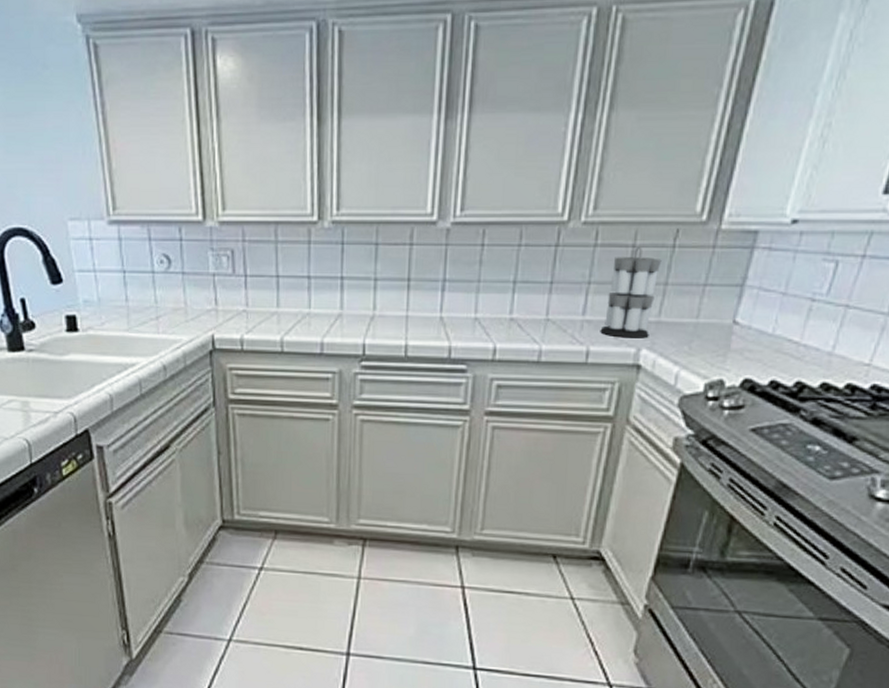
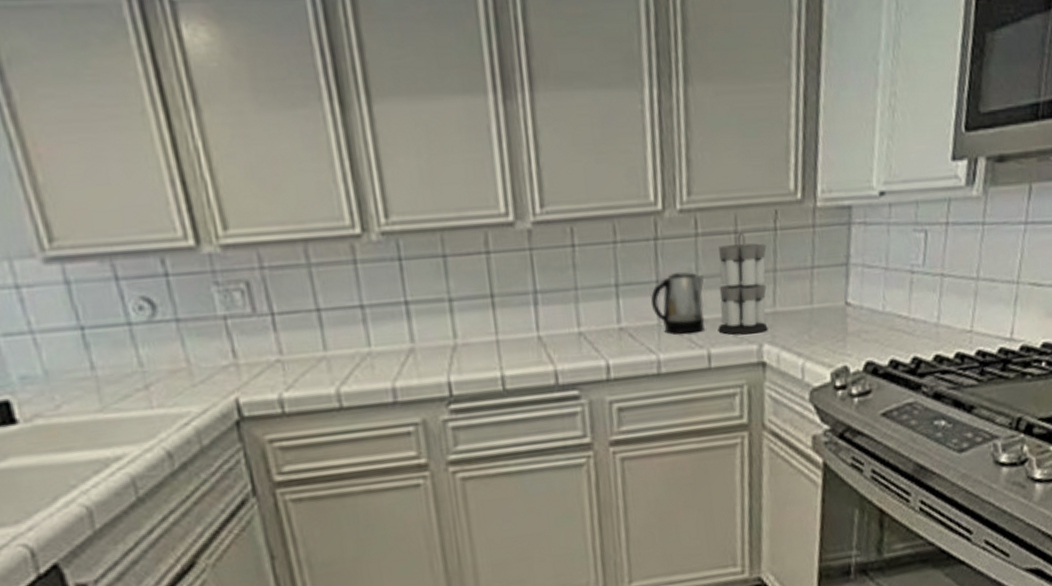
kettle: none [542,276,596,330] -> present [650,271,705,334]

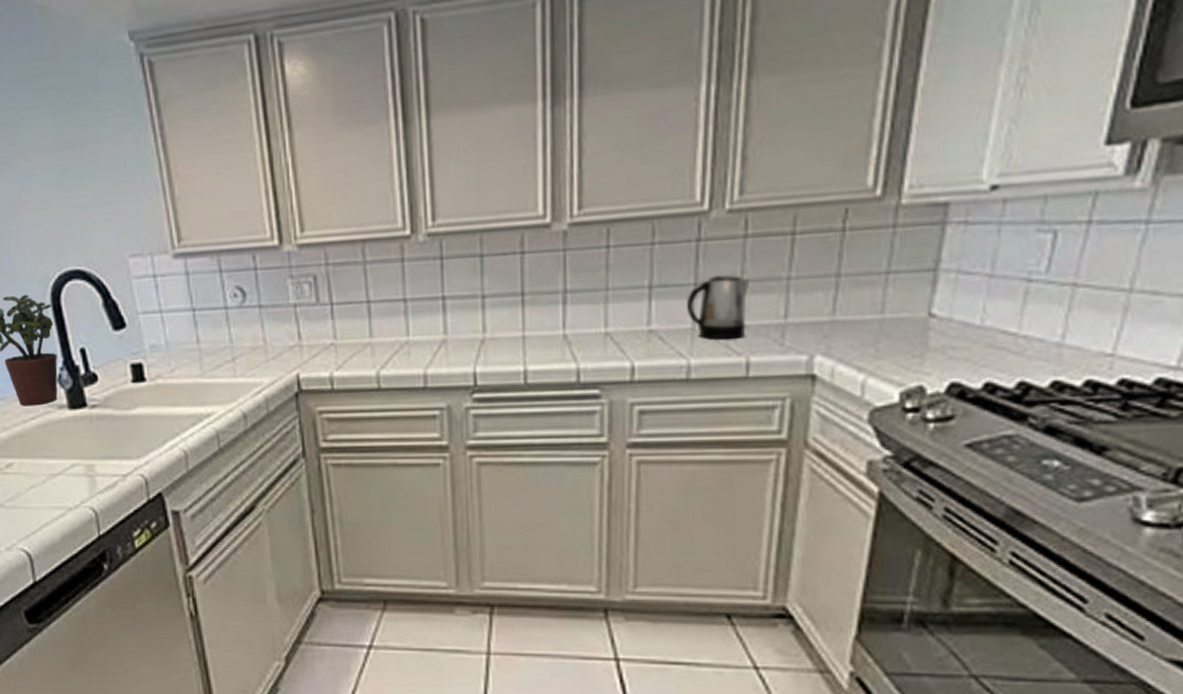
spice rack: present [718,232,768,335] -> none [761,233,830,344]

